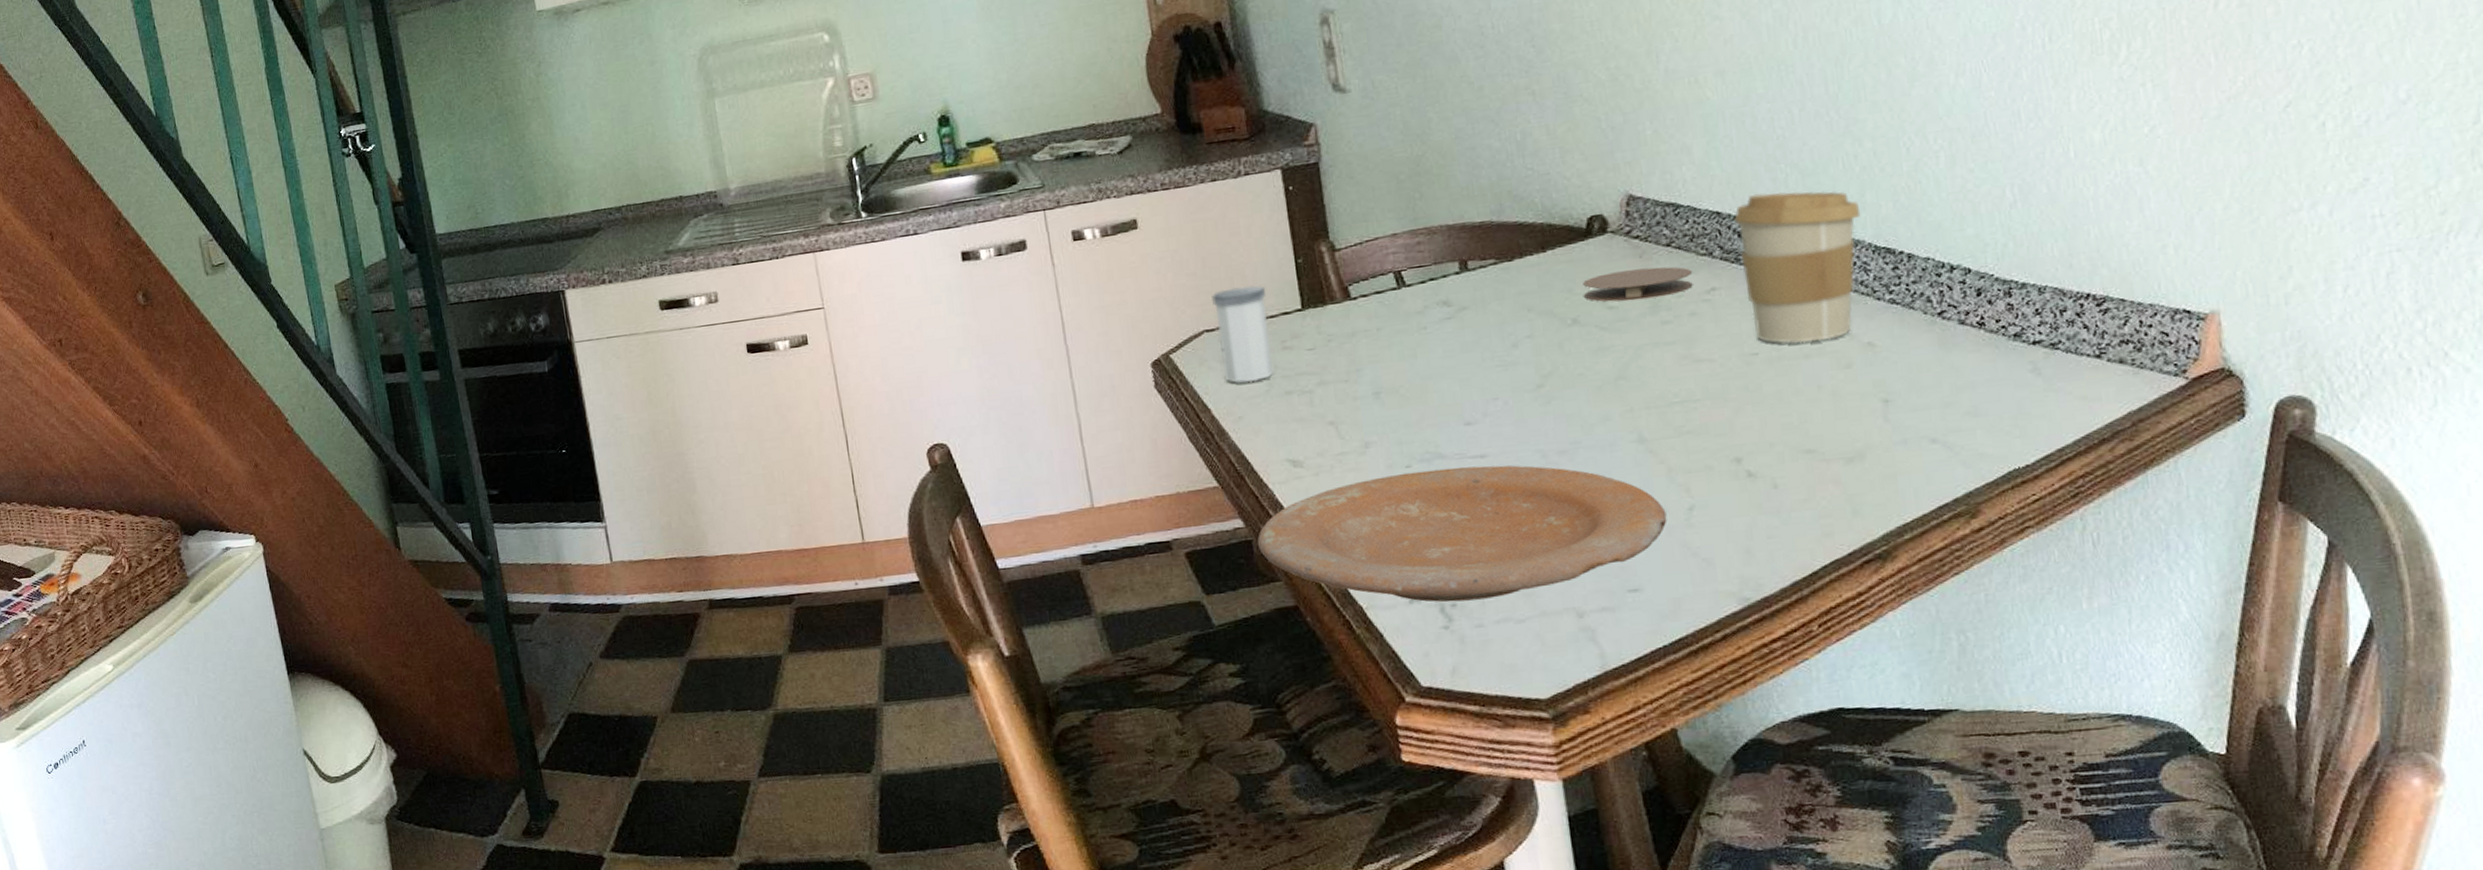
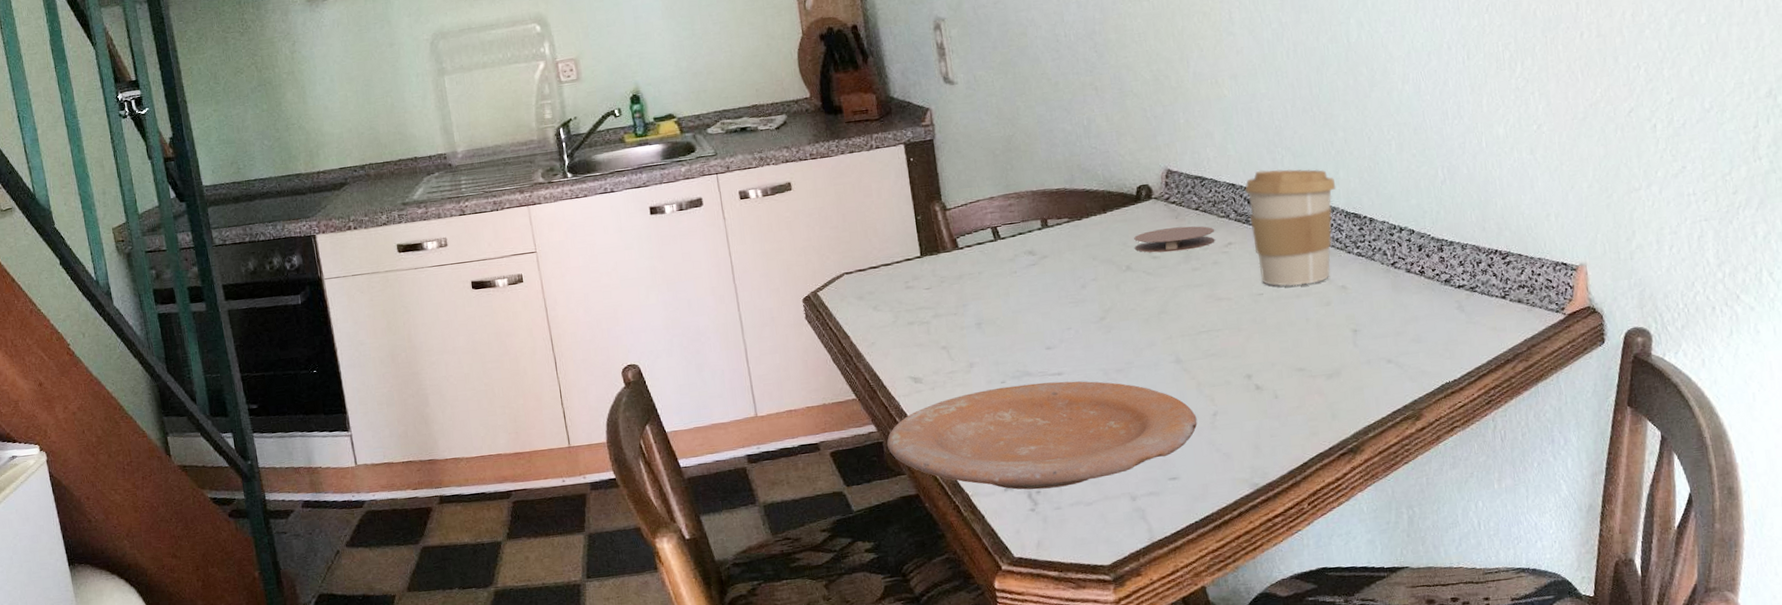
salt shaker: present [1212,285,1273,383] -> none [850,237,899,316]

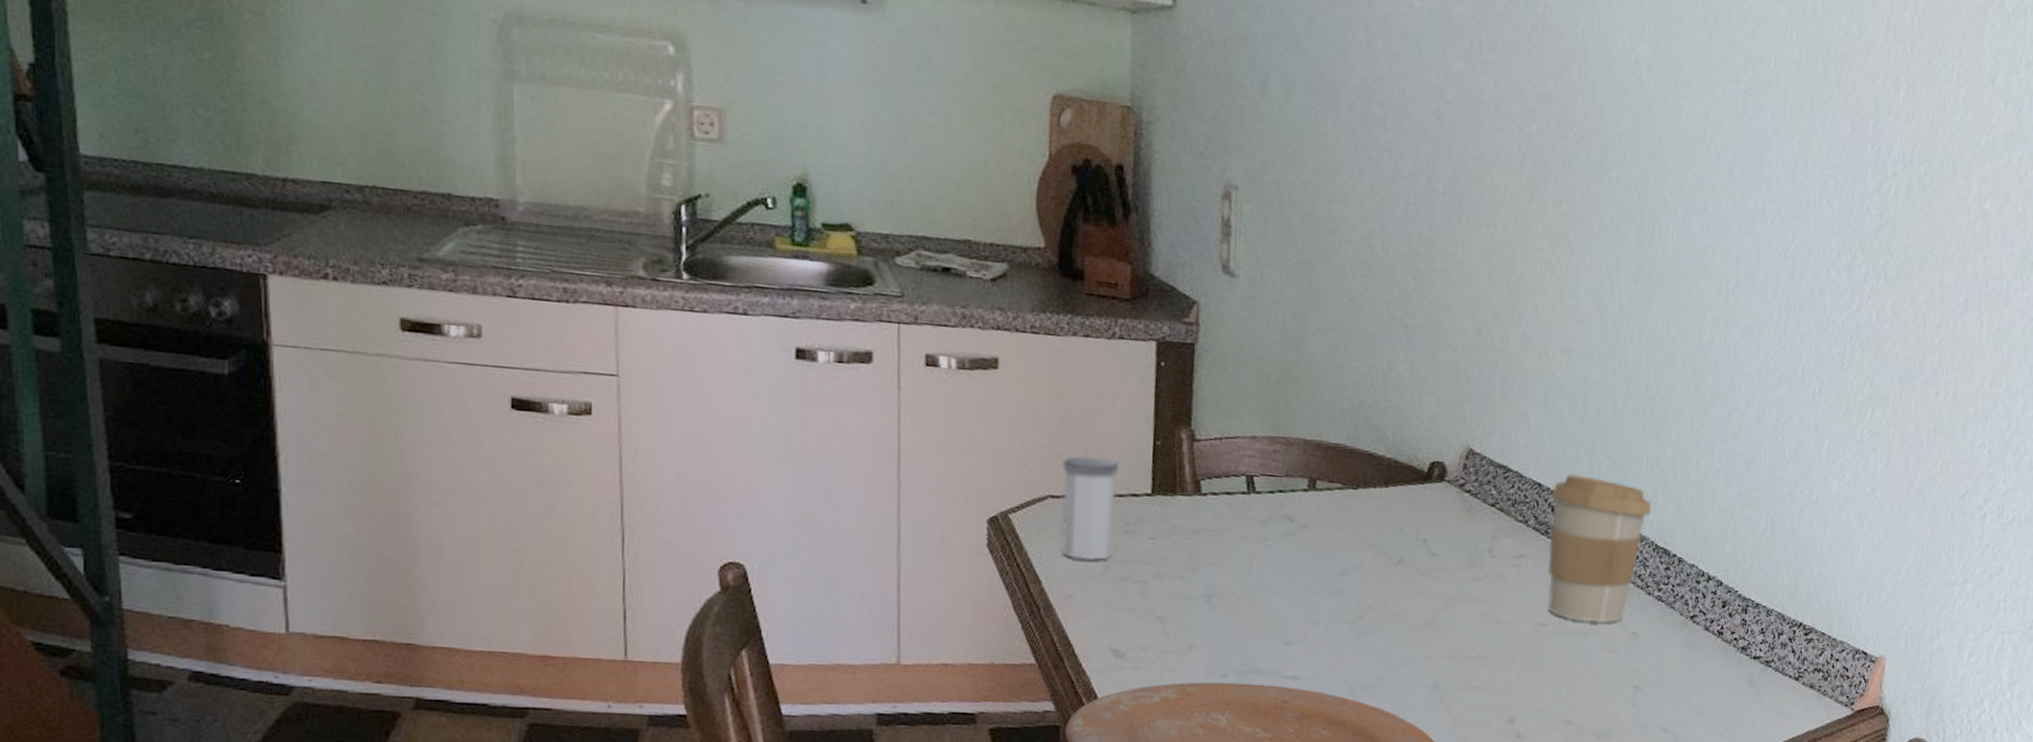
salt shaker: none [850,237,899,316] -> present [1061,455,1119,561]
coaster: present [1134,226,1215,253] -> none [1413,520,1507,554]

